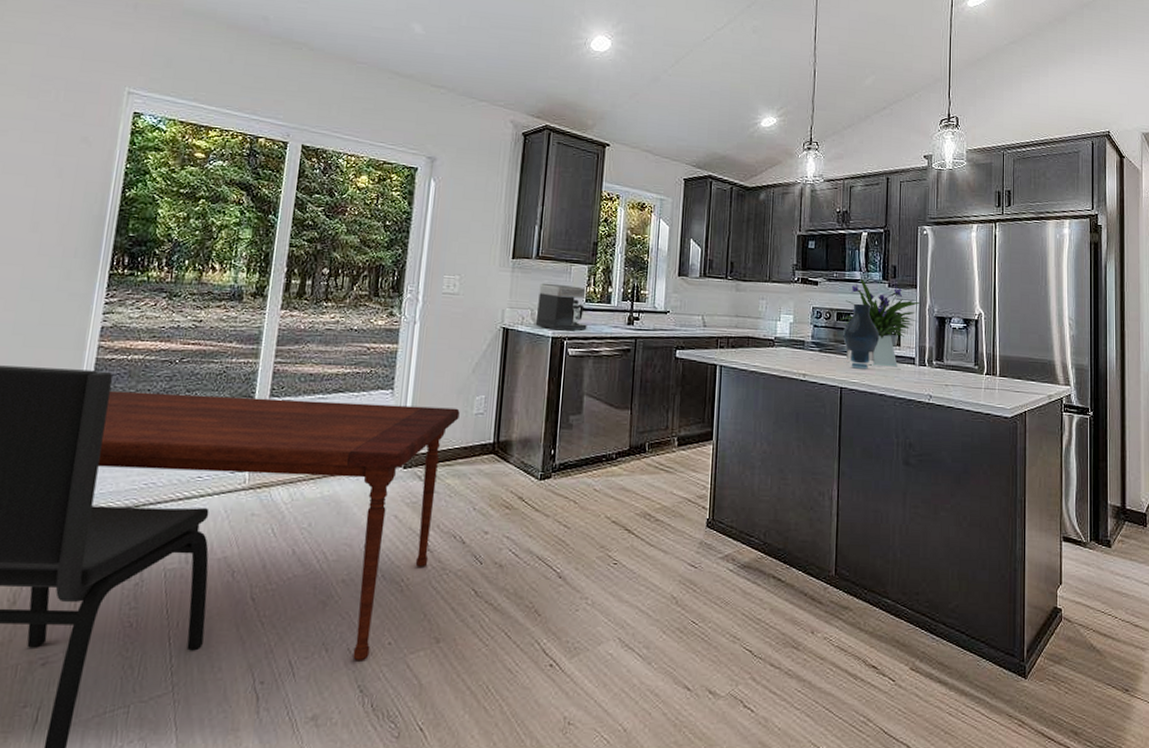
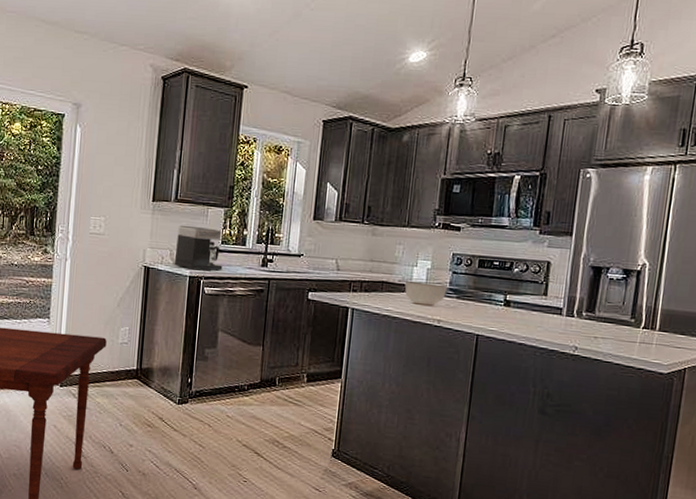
bowl: none [769,336,810,360] -> present [404,281,447,306]
flower arrangement: present [837,278,921,367] -> none [479,224,575,317]
vase: present [843,303,880,369] -> none [484,250,525,318]

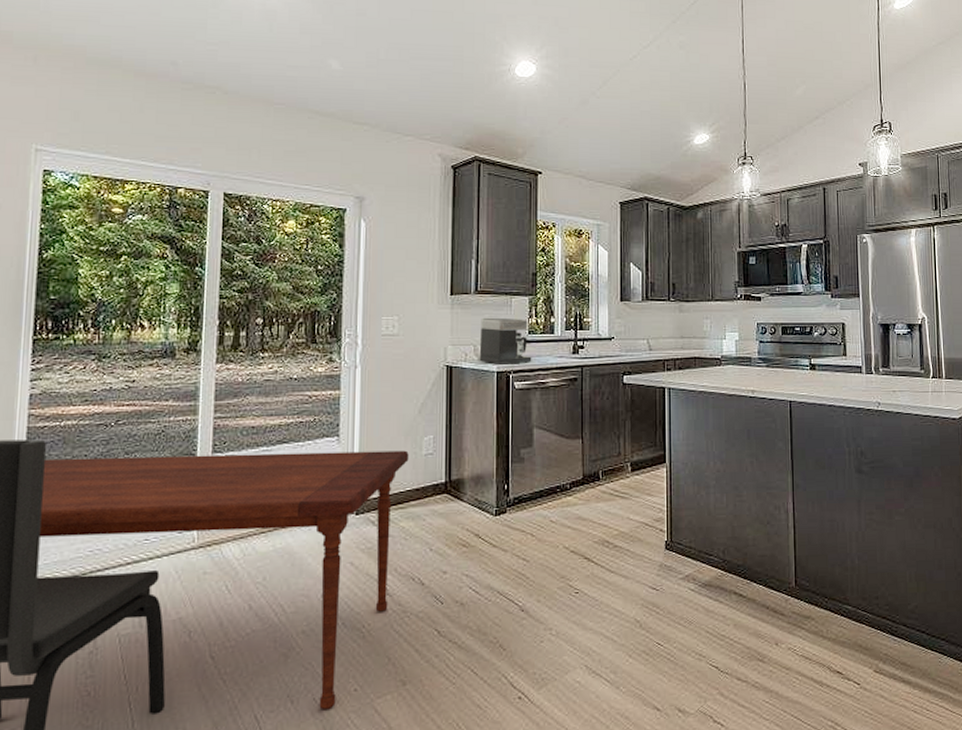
bowl: present [404,281,447,306] -> none [716,355,756,377]

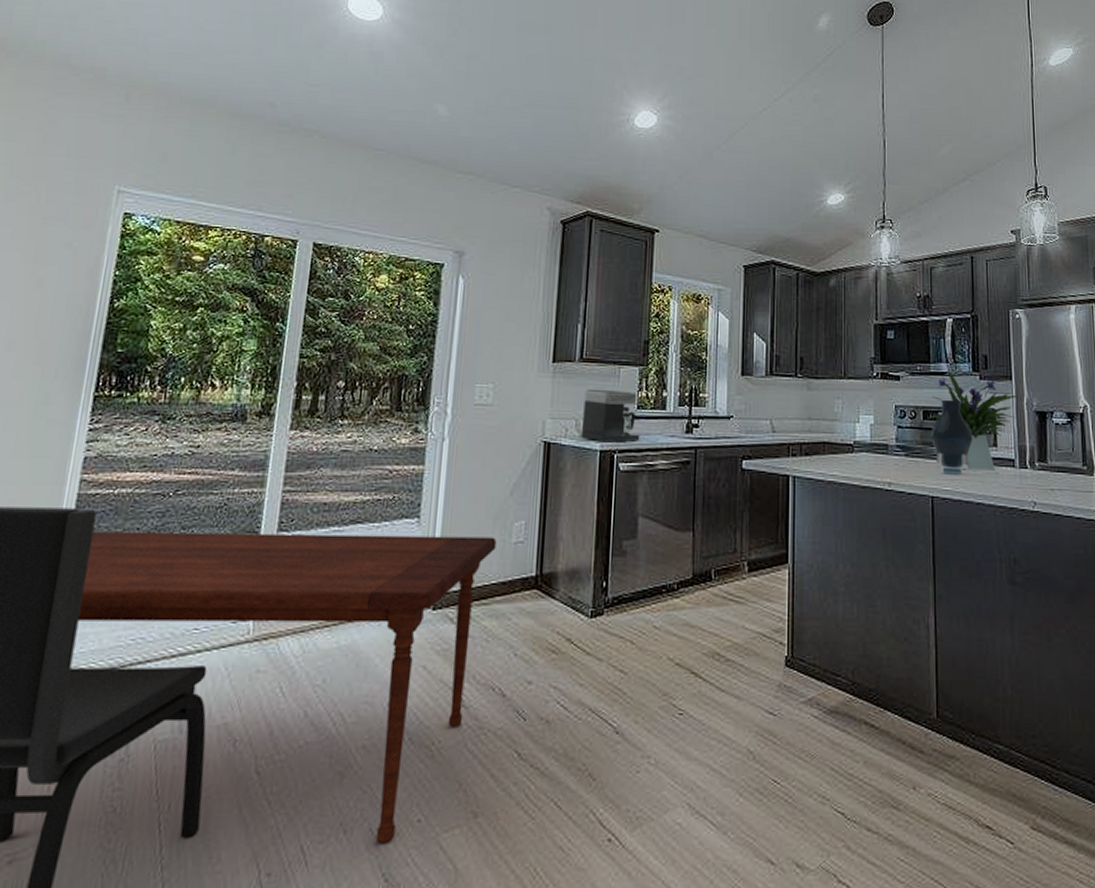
flower arrangement: none [781,291,864,377] -> present [923,371,1017,471]
vase: none [789,316,826,381] -> present [931,399,973,475]

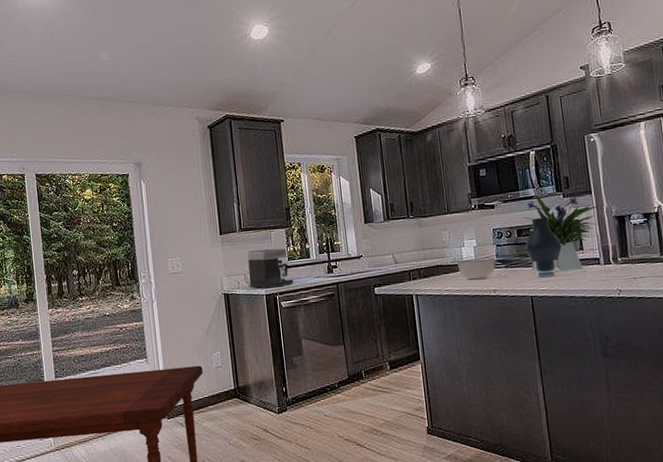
bowl: none [848,440,894,467] -> present [457,258,496,280]

